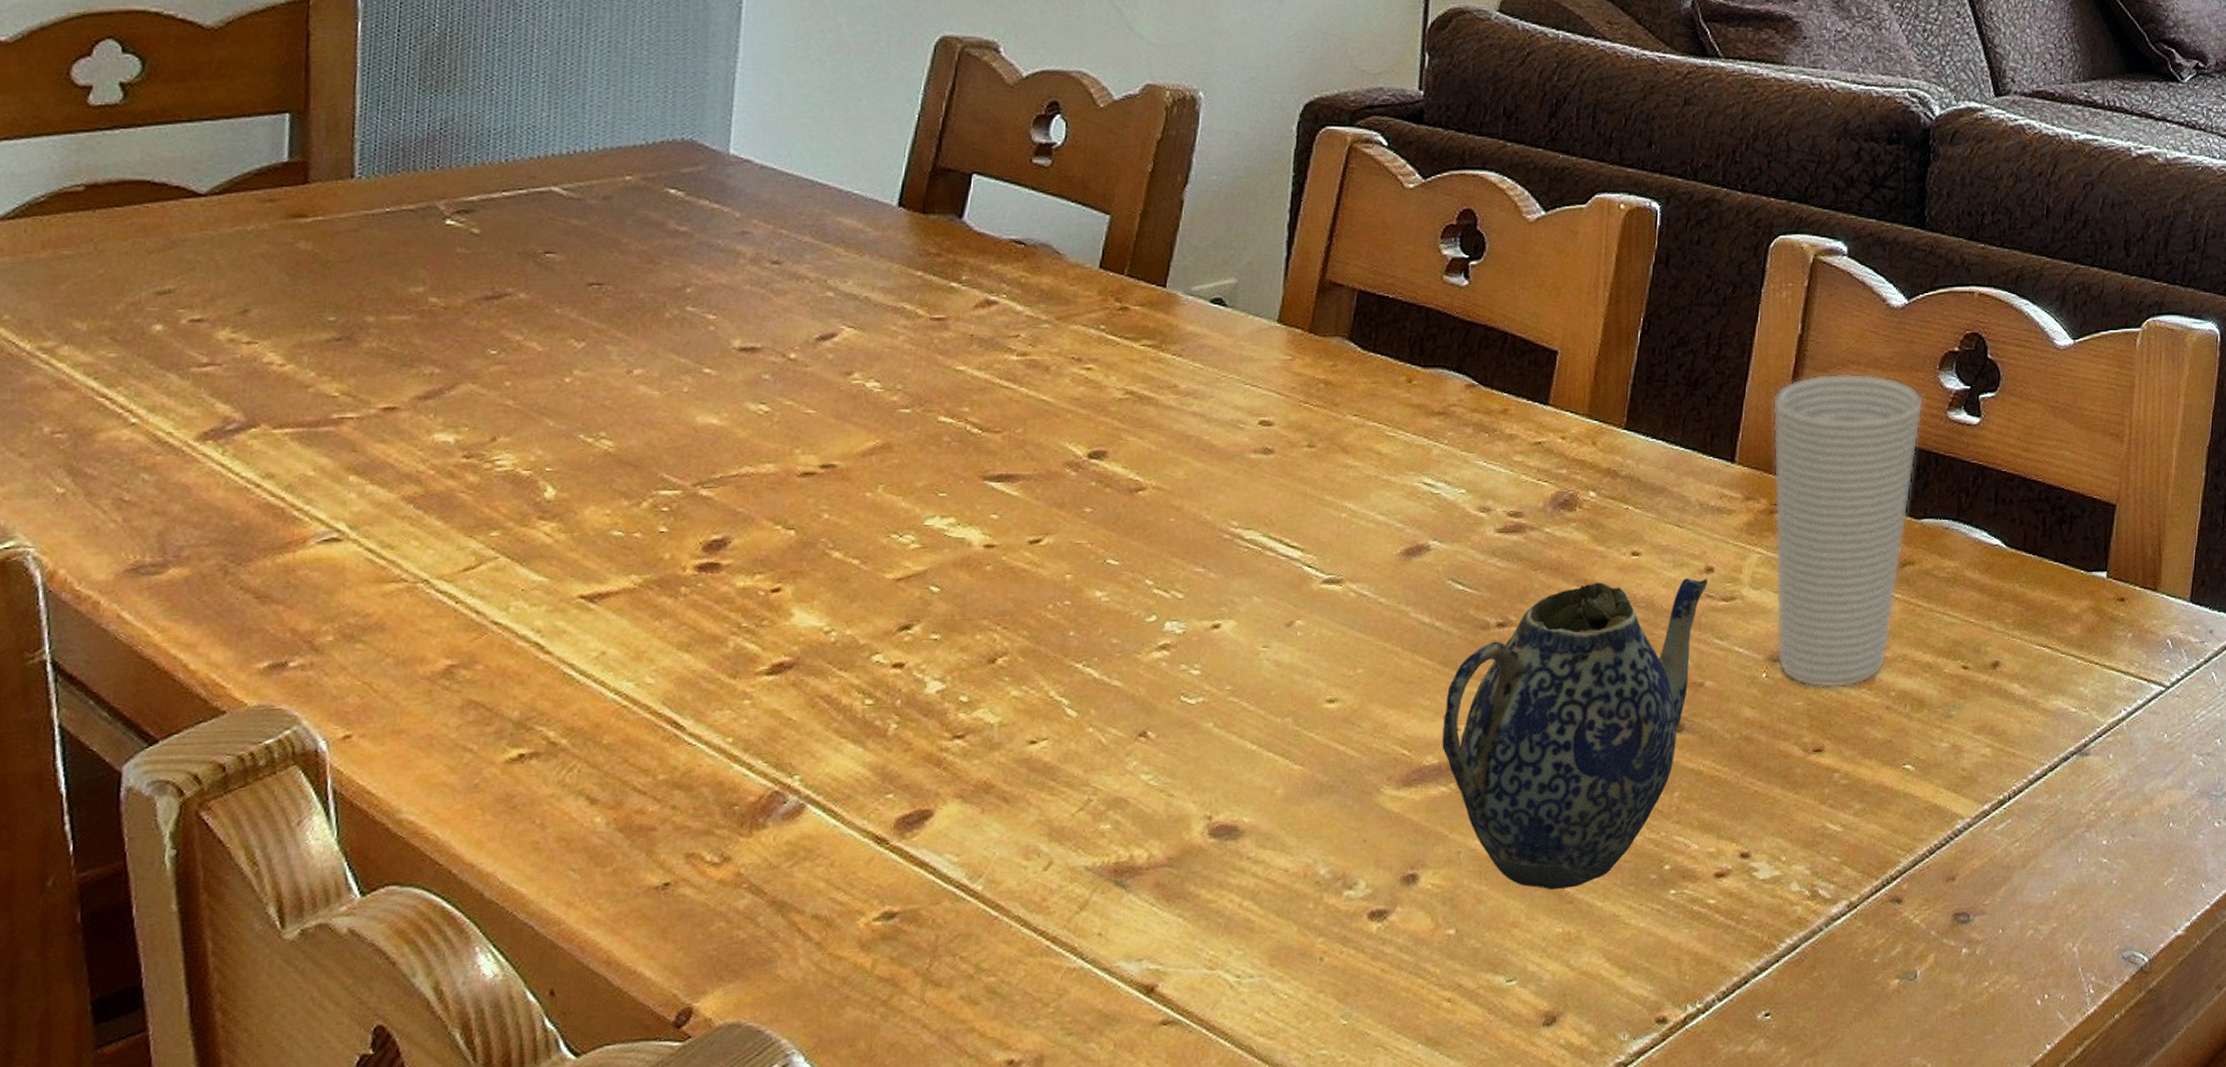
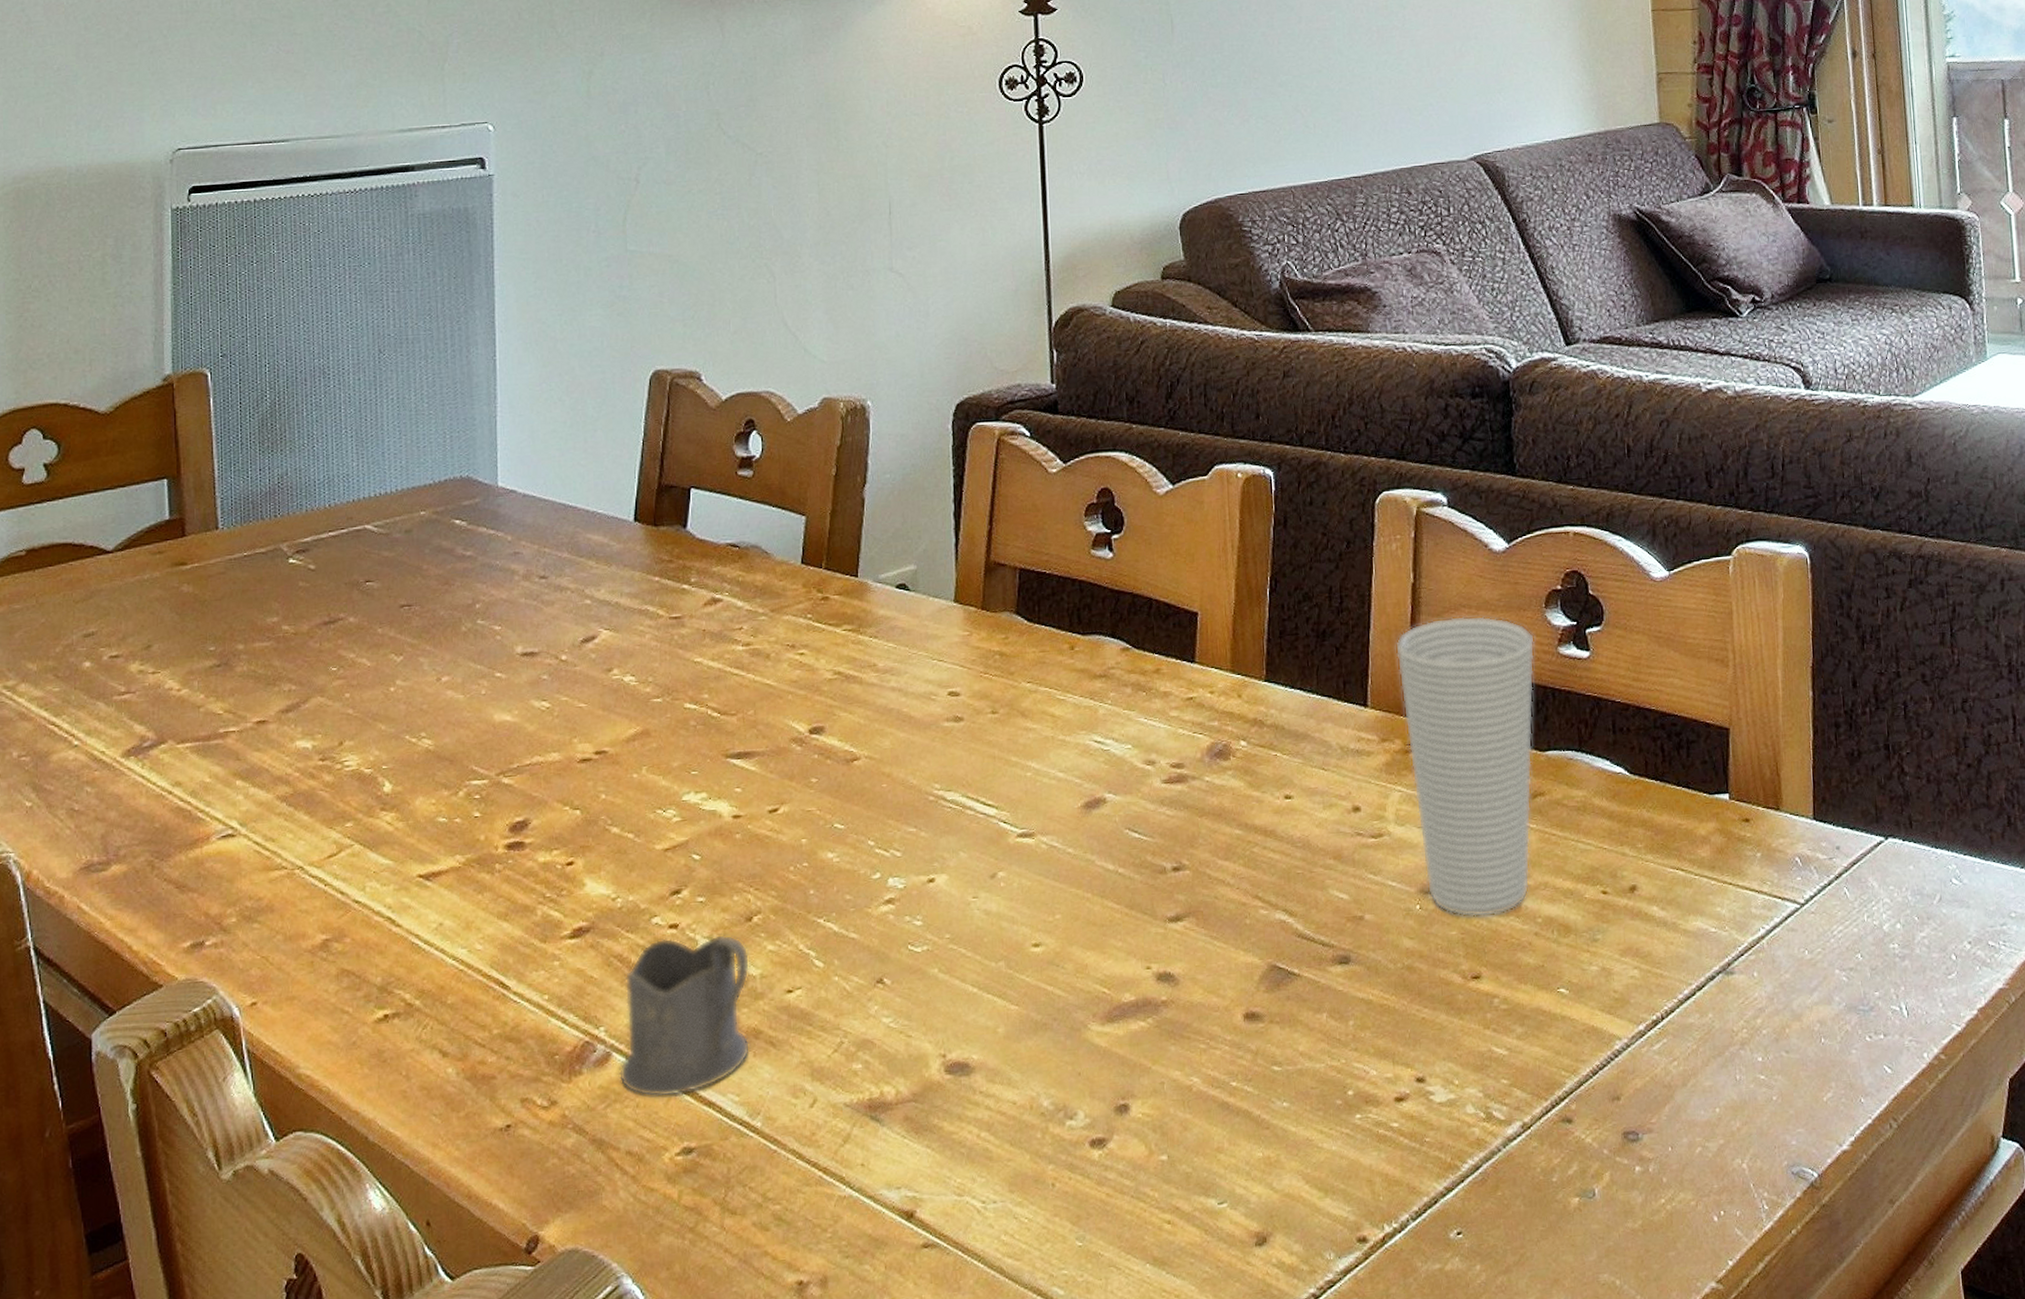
tea glass holder: none [811,676,989,856] -> present [618,934,751,1098]
teapot: present [1442,578,1709,889] -> none [1135,818,1357,1116]

